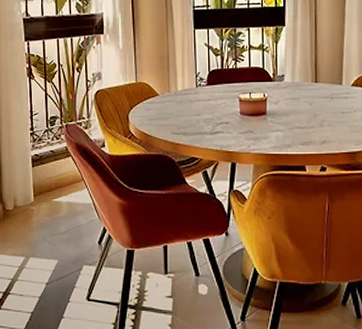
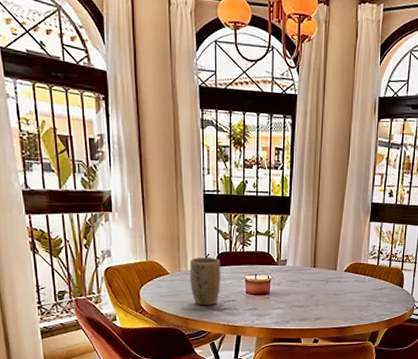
plant pot: none [179,75,213,129] -> present [189,257,221,306]

